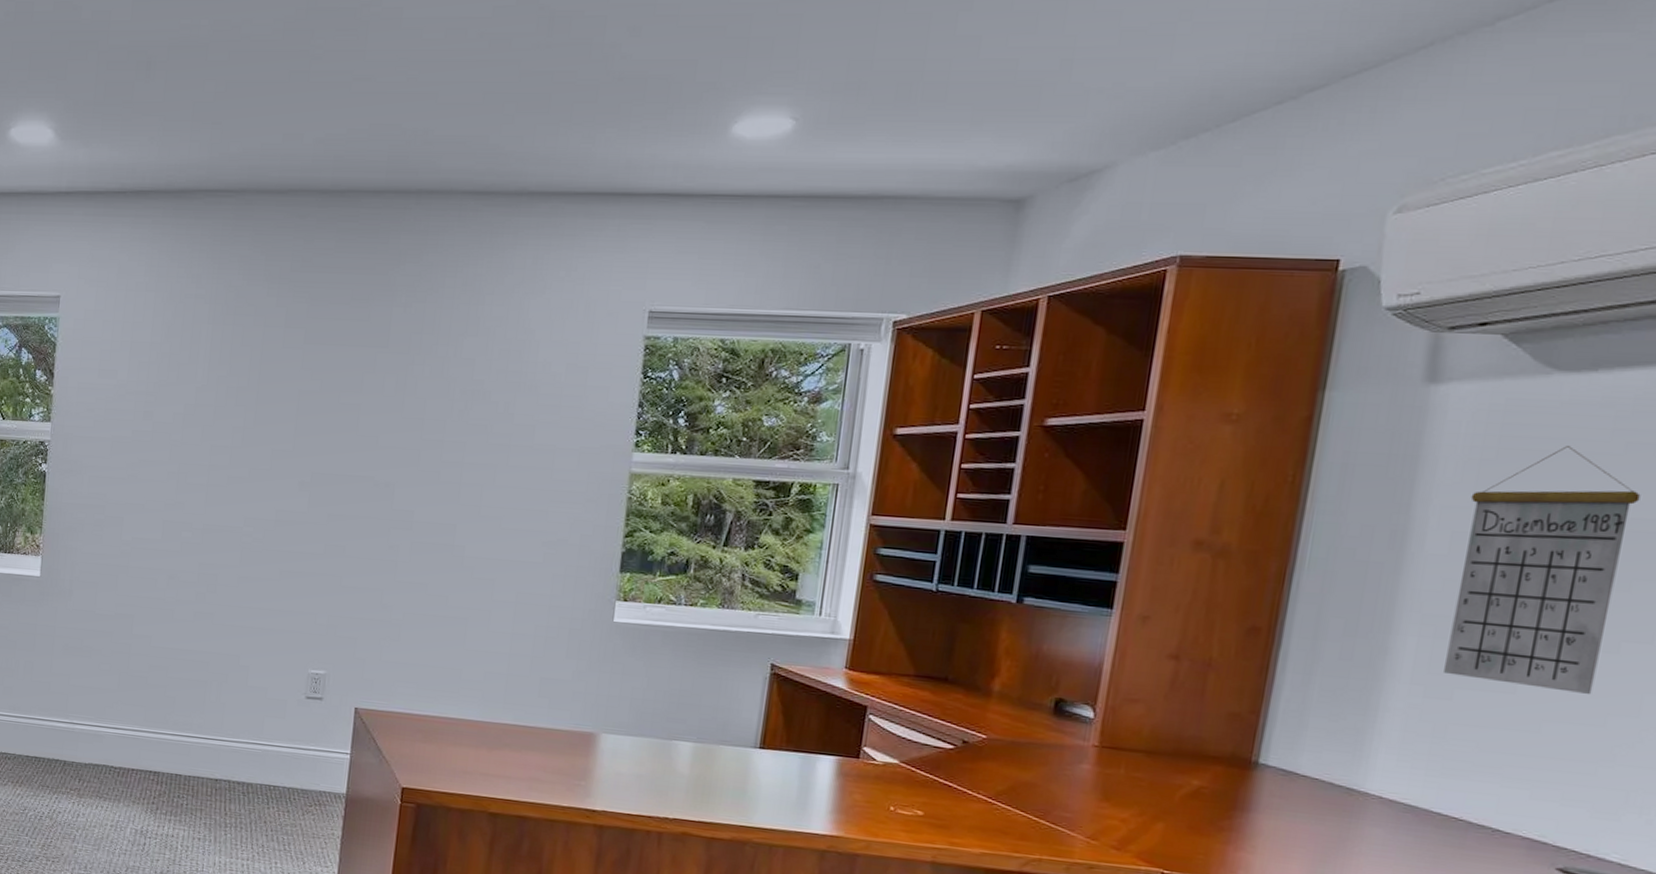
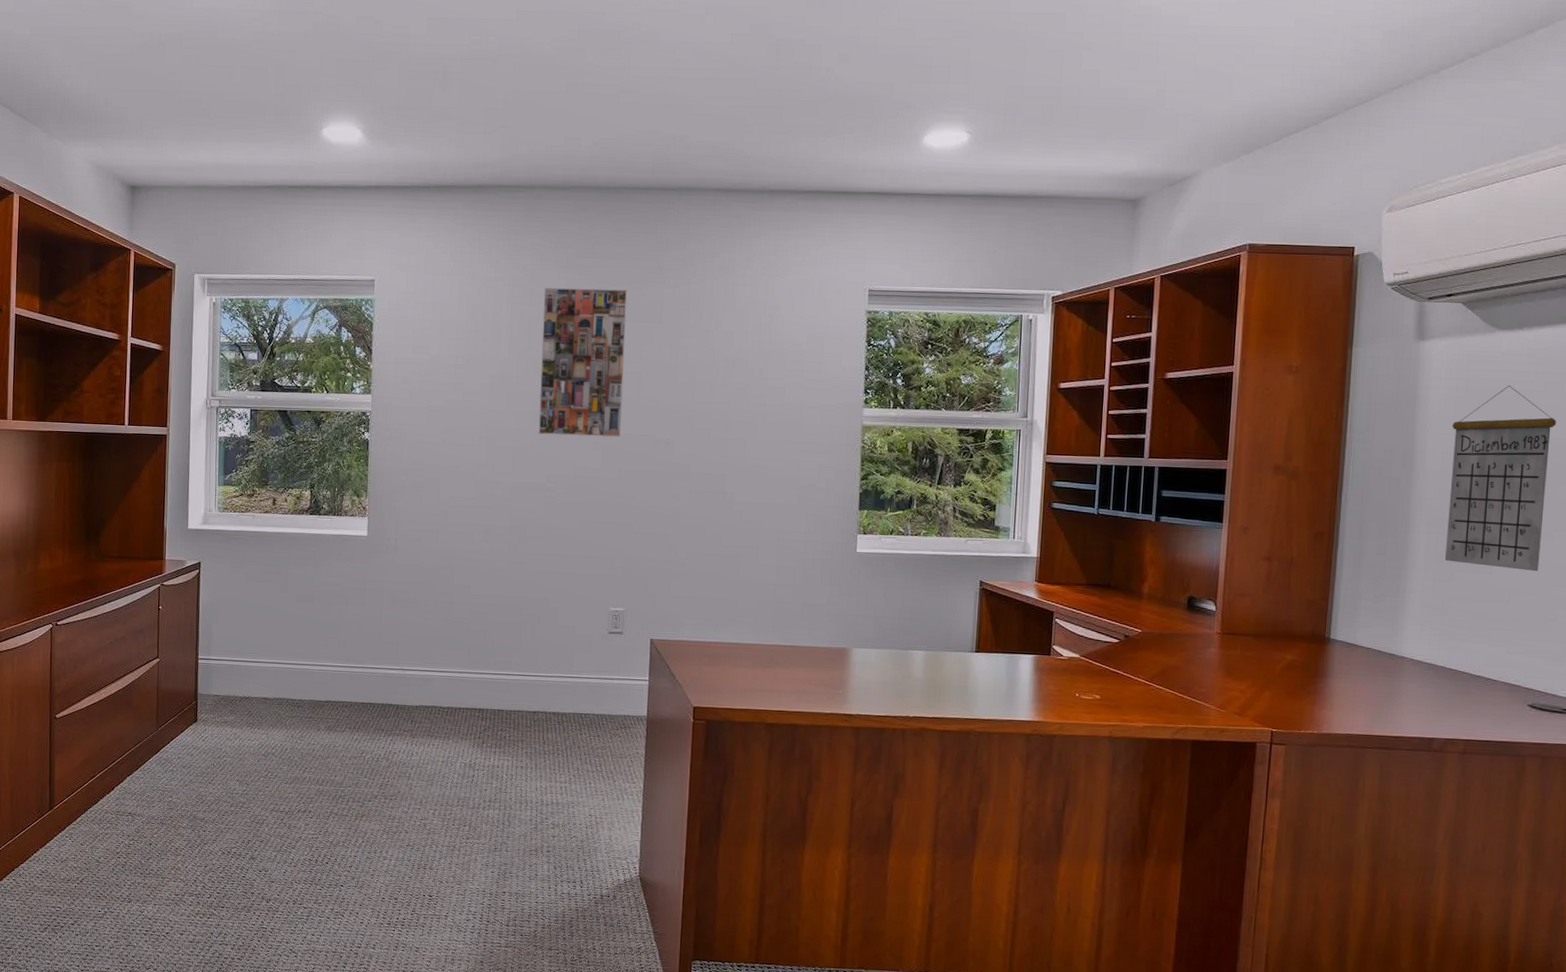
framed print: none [236,305,350,478] -> present [538,287,628,438]

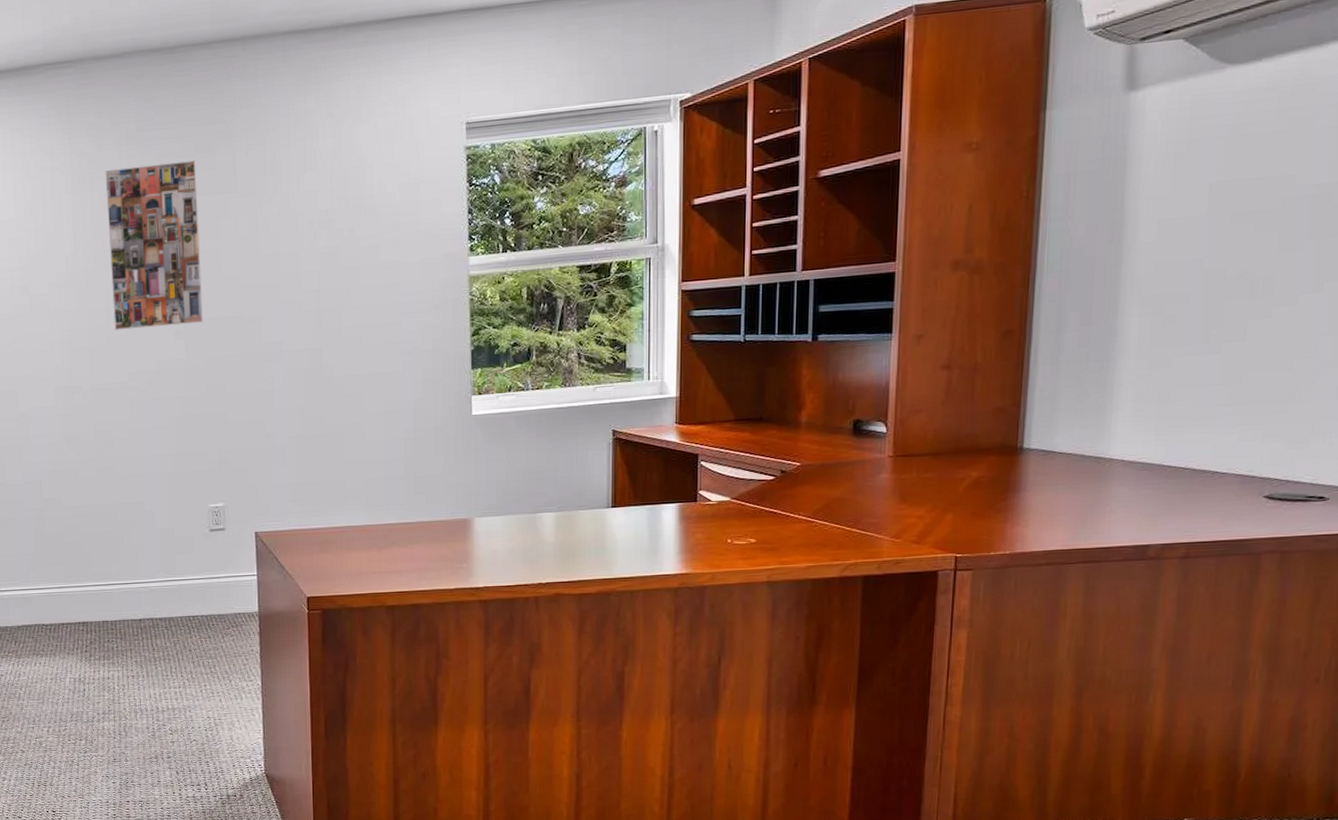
calendar: present [1445,386,1557,572] -> none [1163,130,1303,346]

